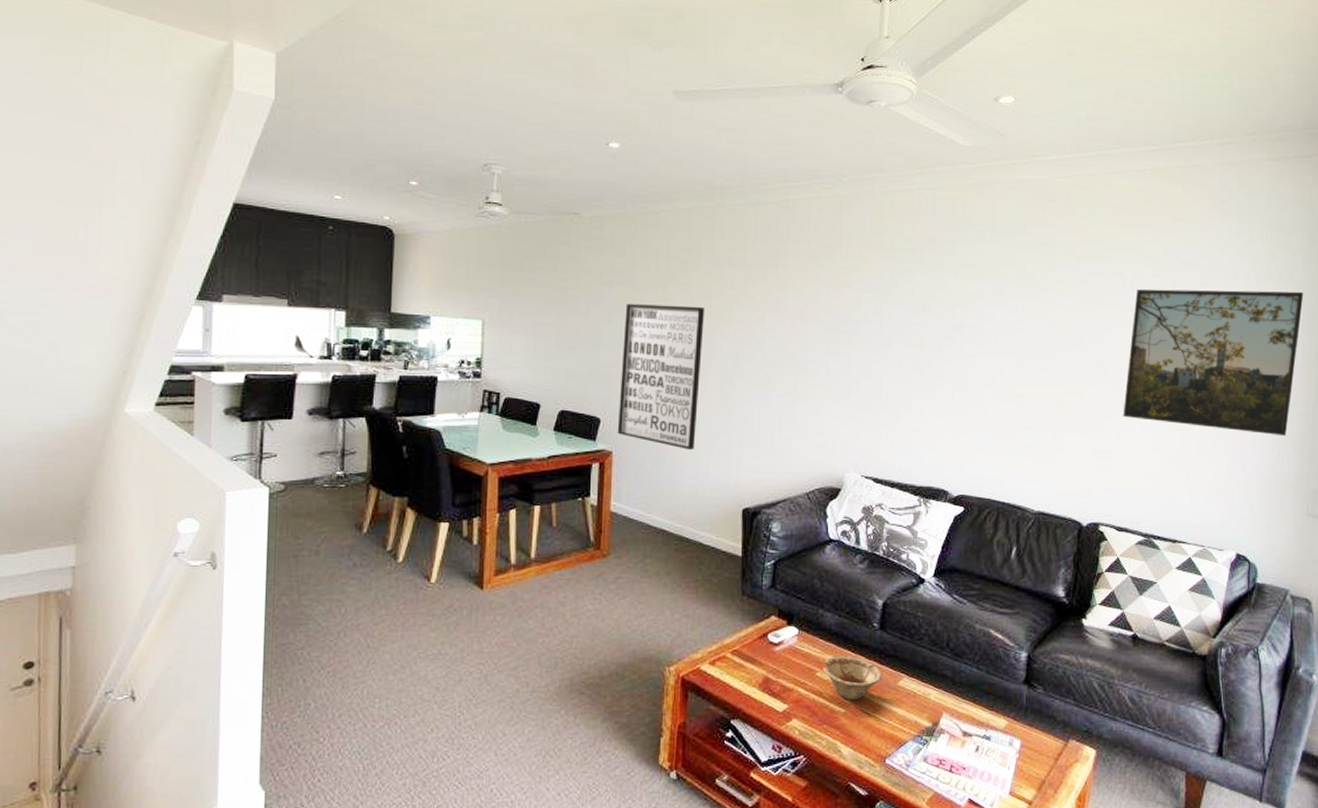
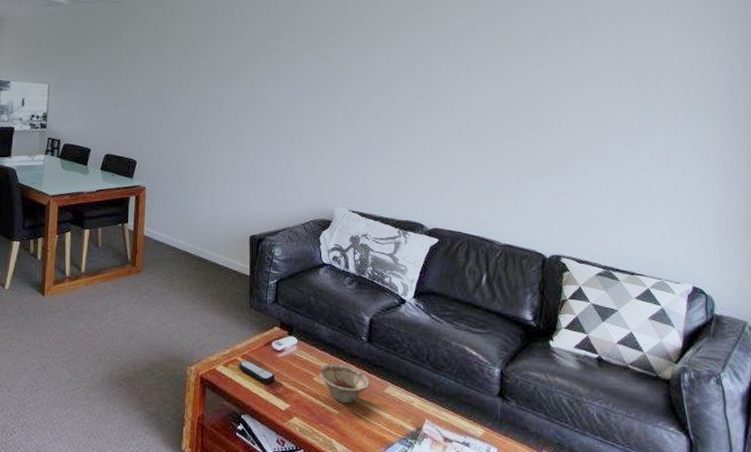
wall art: present [617,304,705,450] -> none [150,71,219,186]
remote control: none [727,656,772,682] -> present [238,360,276,383]
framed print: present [1123,289,1304,436] -> none [578,53,742,182]

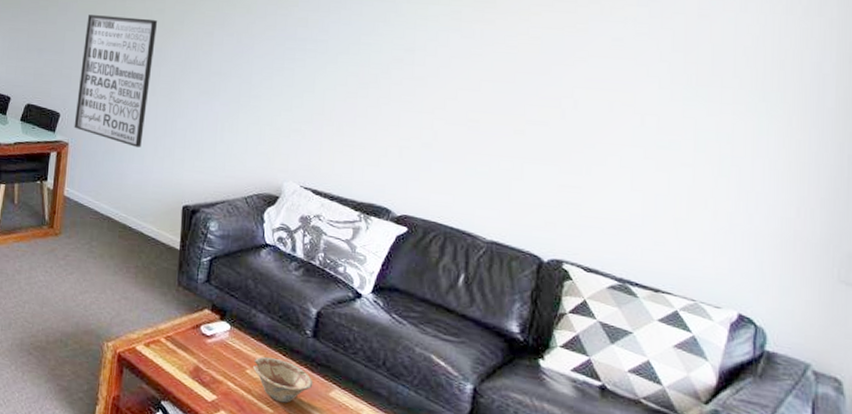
wall art: none [150,71,219,186] -> present [74,15,158,147]
remote control: present [238,360,276,383] -> none [161,342,203,370]

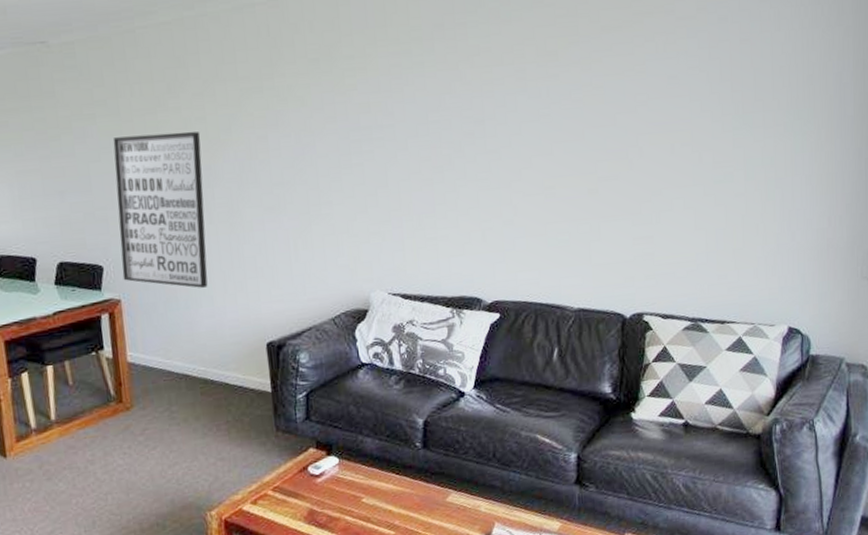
dish: present [253,356,314,403] -> none [368,479,430,522]

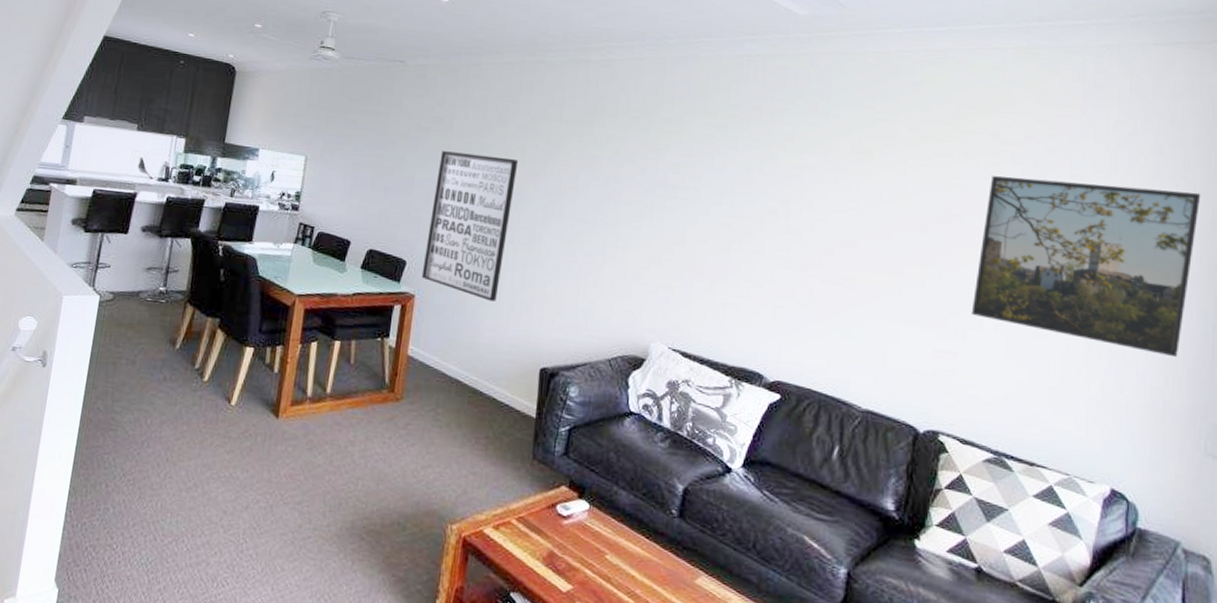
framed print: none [662,35,854,198] -> present [971,176,1201,358]

